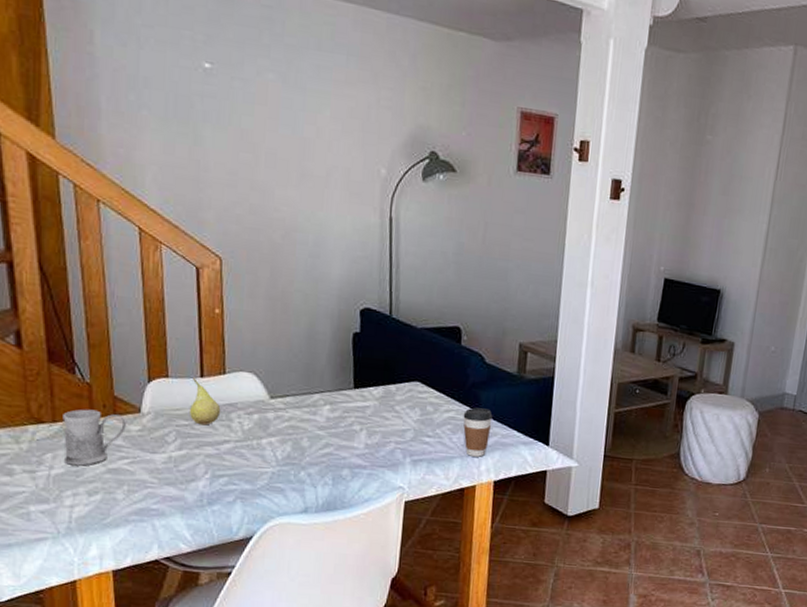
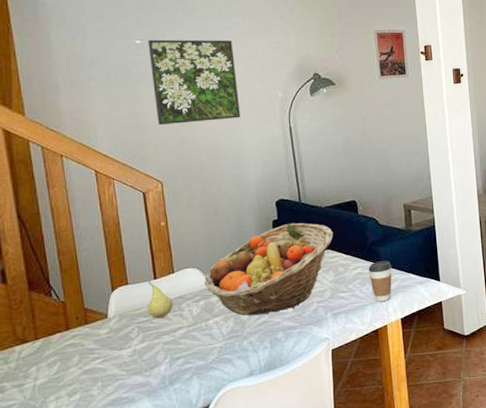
mug: present [63,409,127,466] -> none [43,322,97,374]
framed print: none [219,65,331,193] -> present [148,39,241,125]
fruit basket: none [261,340,427,445] -> present [204,223,333,316]

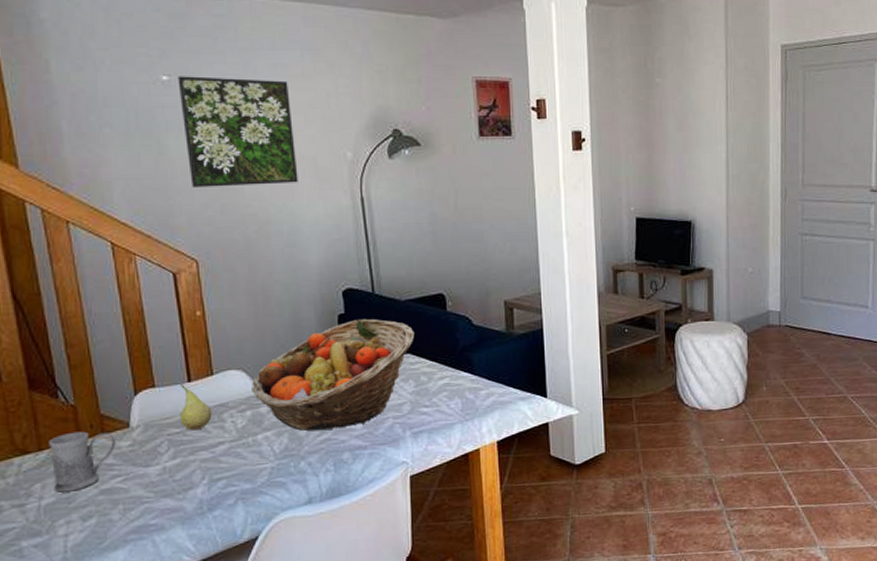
mug: none [43,322,97,374] -> present [49,431,117,493]
coffee cup: present [368,260,392,302] -> none [458,370,488,420]

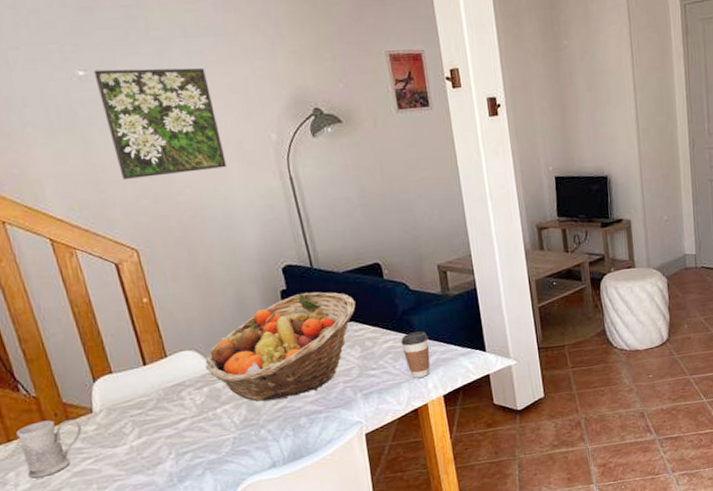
fruit: present [180,383,212,430] -> none [137,367,171,410]
coffee cup: none [458,370,488,420] -> present [401,331,430,378]

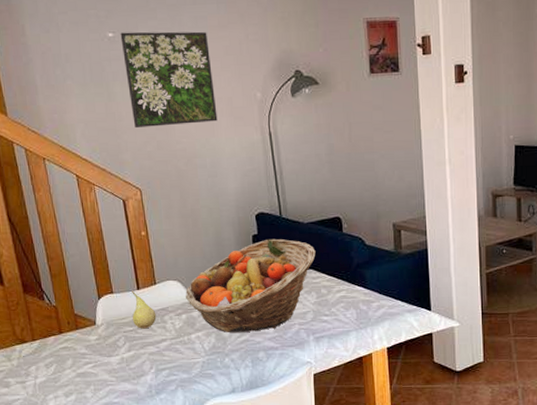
mug: present [16,419,83,479] -> none [39,327,87,374]
fruit: none [137,367,171,410] -> present [132,290,157,329]
coffee cup: present [401,331,430,378] -> none [353,285,379,328]

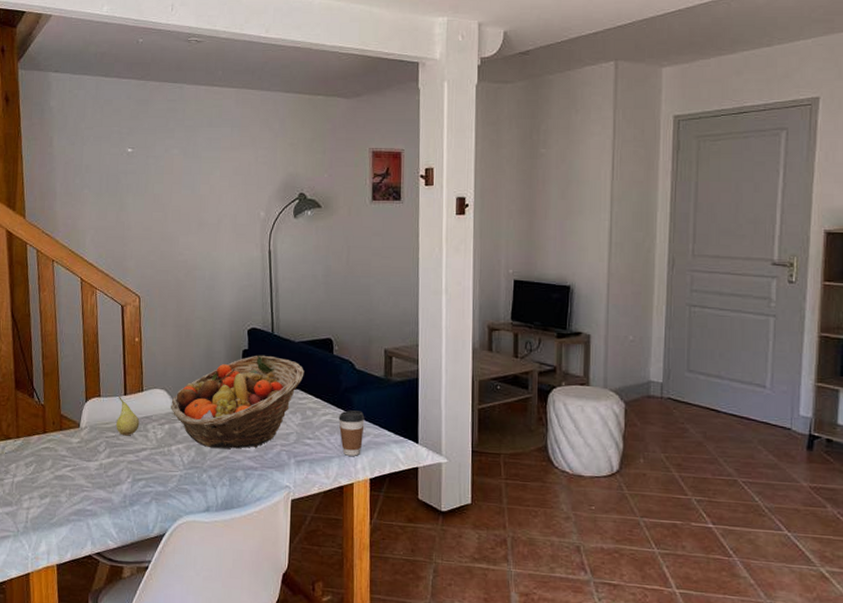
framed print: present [120,31,218,127] -> none [138,148,221,238]
coffee cup: none [353,285,379,328] -> present [338,410,365,456]

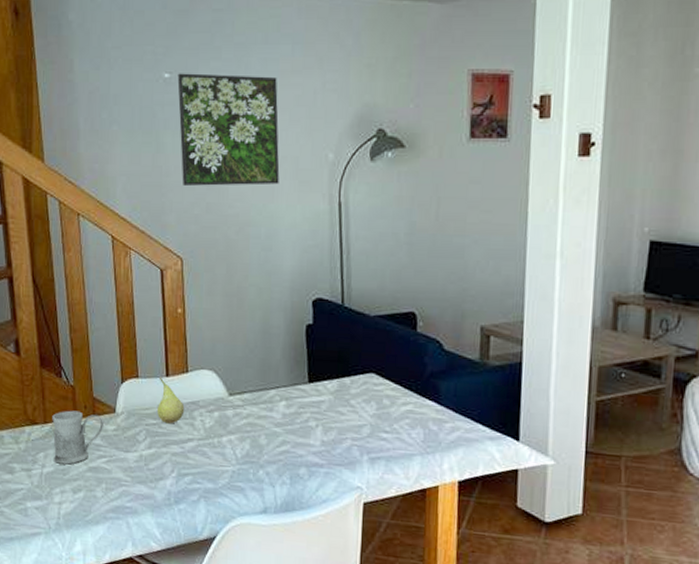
mug: none [24,426,70,474] -> present [52,410,105,465]
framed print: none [138,148,221,238] -> present [177,73,280,186]
fruit basket: present [171,355,304,449] -> none [221,331,381,442]
coffee cup: present [338,410,365,456] -> none [422,399,454,454]

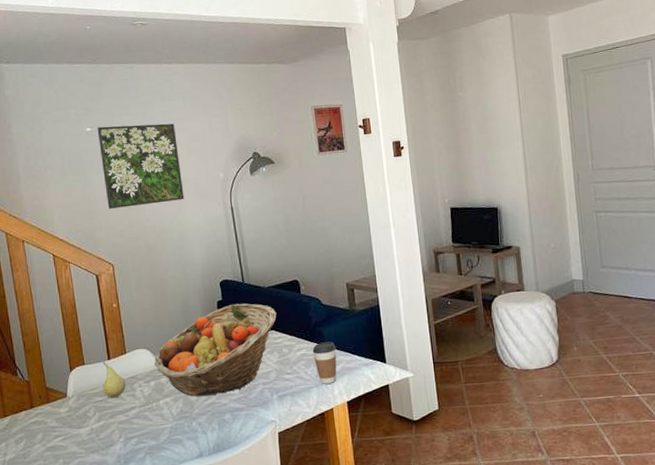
mug: present [52,410,105,465] -> none [11,401,58,450]
fruit basket: none [221,331,381,442] -> present [154,303,277,397]
coffee cup: none [422,399,454,454] -> present [312,341,337,384]

